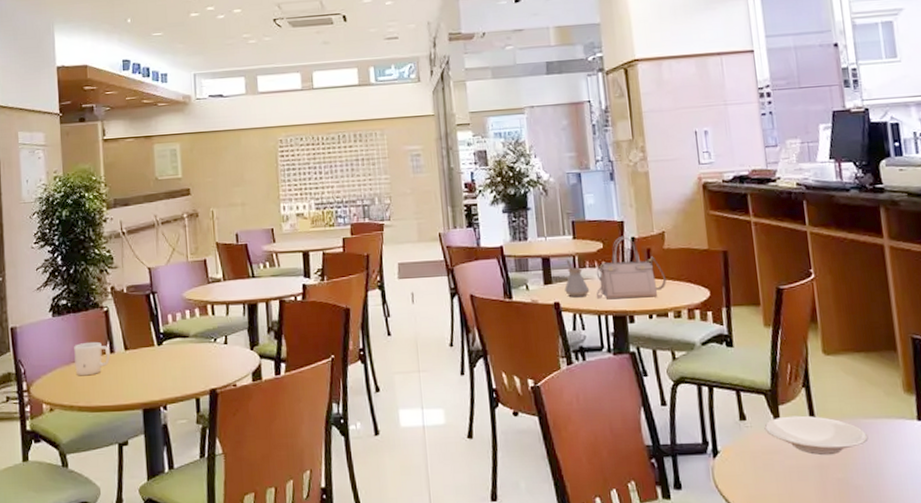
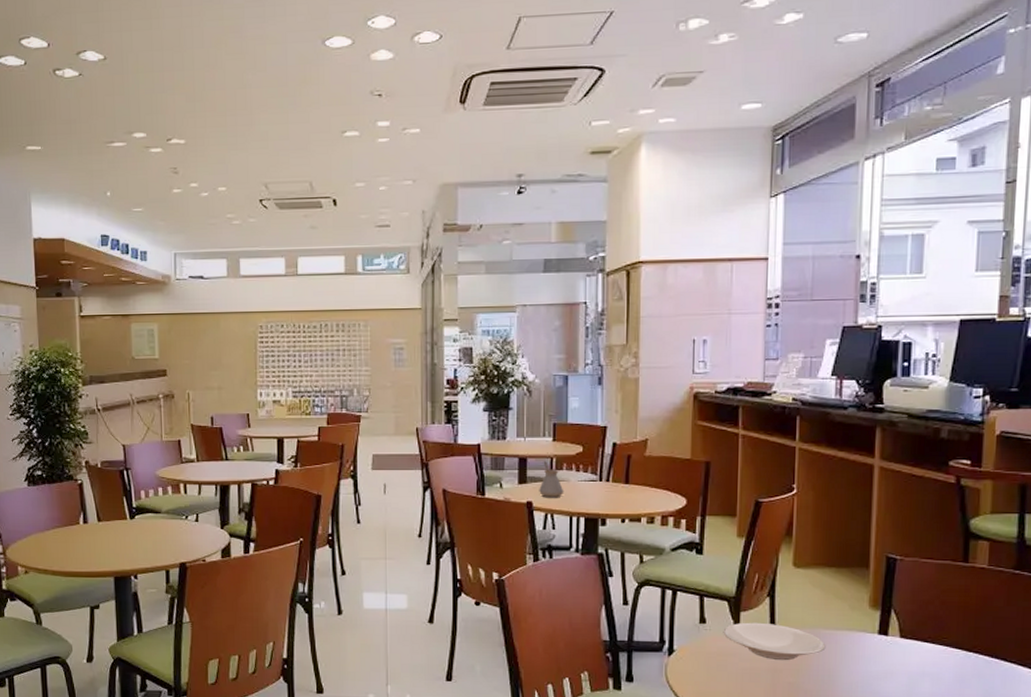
mug: present [74,341,111,376] -> none [48,511,84,543]
handbag: present [596,237,666,299] -> none [571,442,643,502]

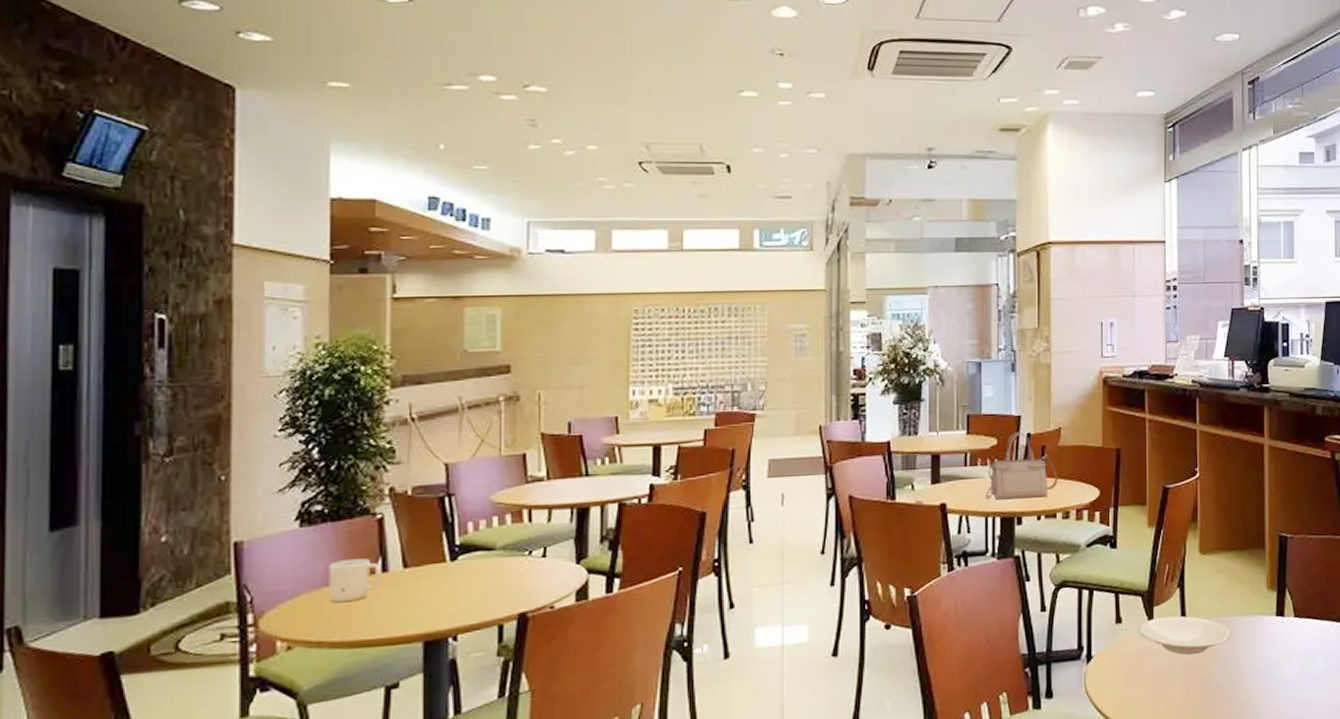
mug: none [48,511,84,543] -> present [329,558,382,603]
coffee pot: present [539,461,564,498] -> none [953,457,979,498]
handbag: none [571,442,643,502] -> present [986,432,1058,499]

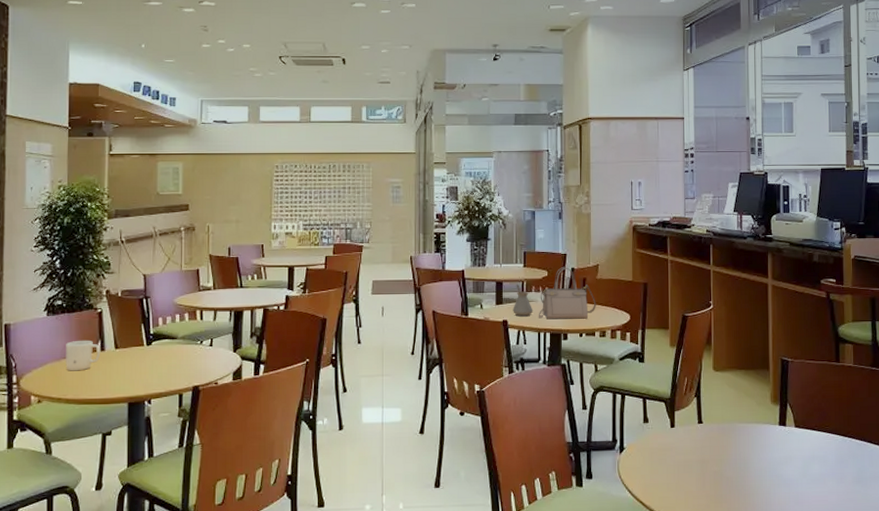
coffee pot: none [953,457,979,498] -> present [513,284,533,317]
saucer: present [1138,616,1232,655] -> none [662,420,741,452]

